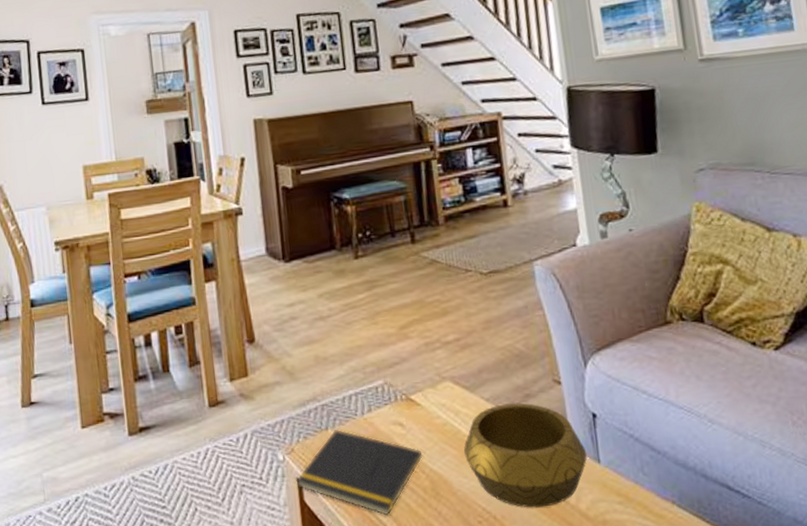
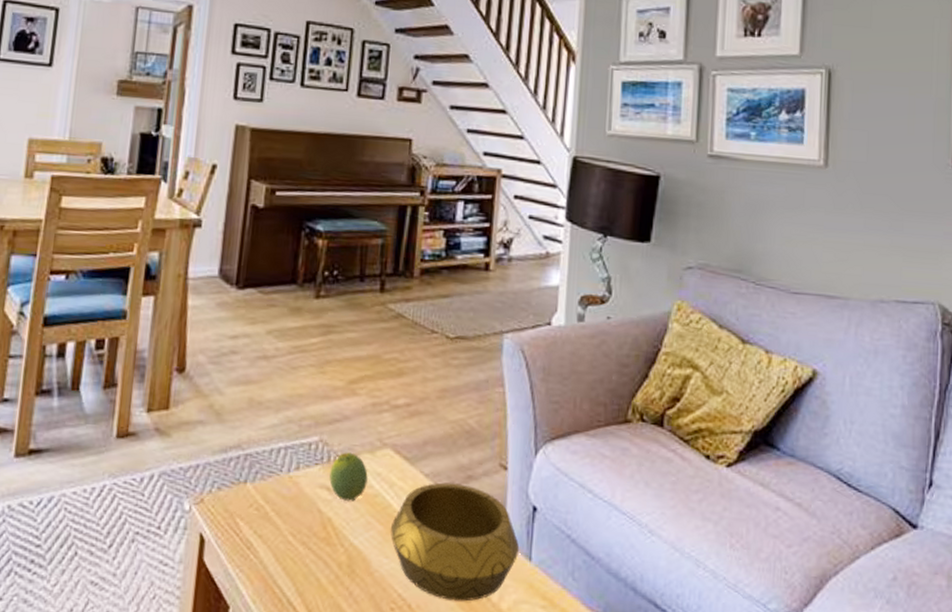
notepad: present [296,429,423,516] -> none [198,483,346,589]
fruit: none [399,390,435,433] -> present [329,452,369,501]

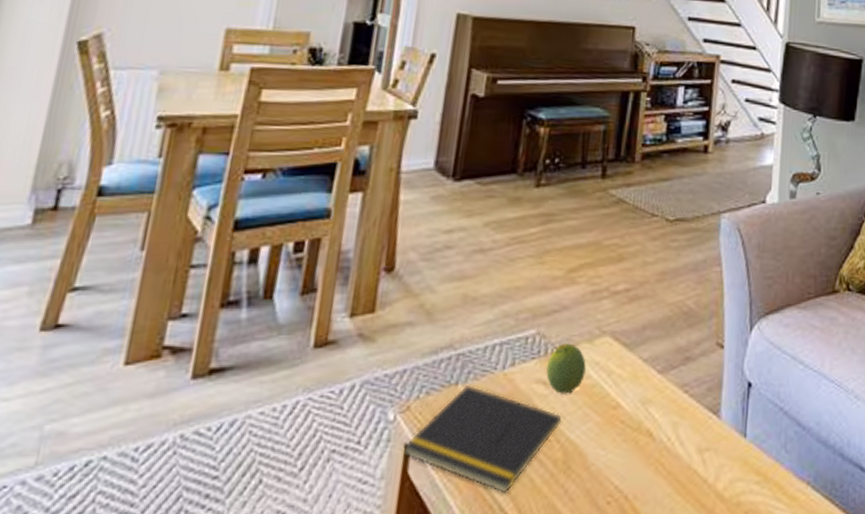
notepad: none [198,483,346,589] -> present [403,384,562,494]
decorative bowl: present [391,482,520,602] -> none [608,366,735,487]

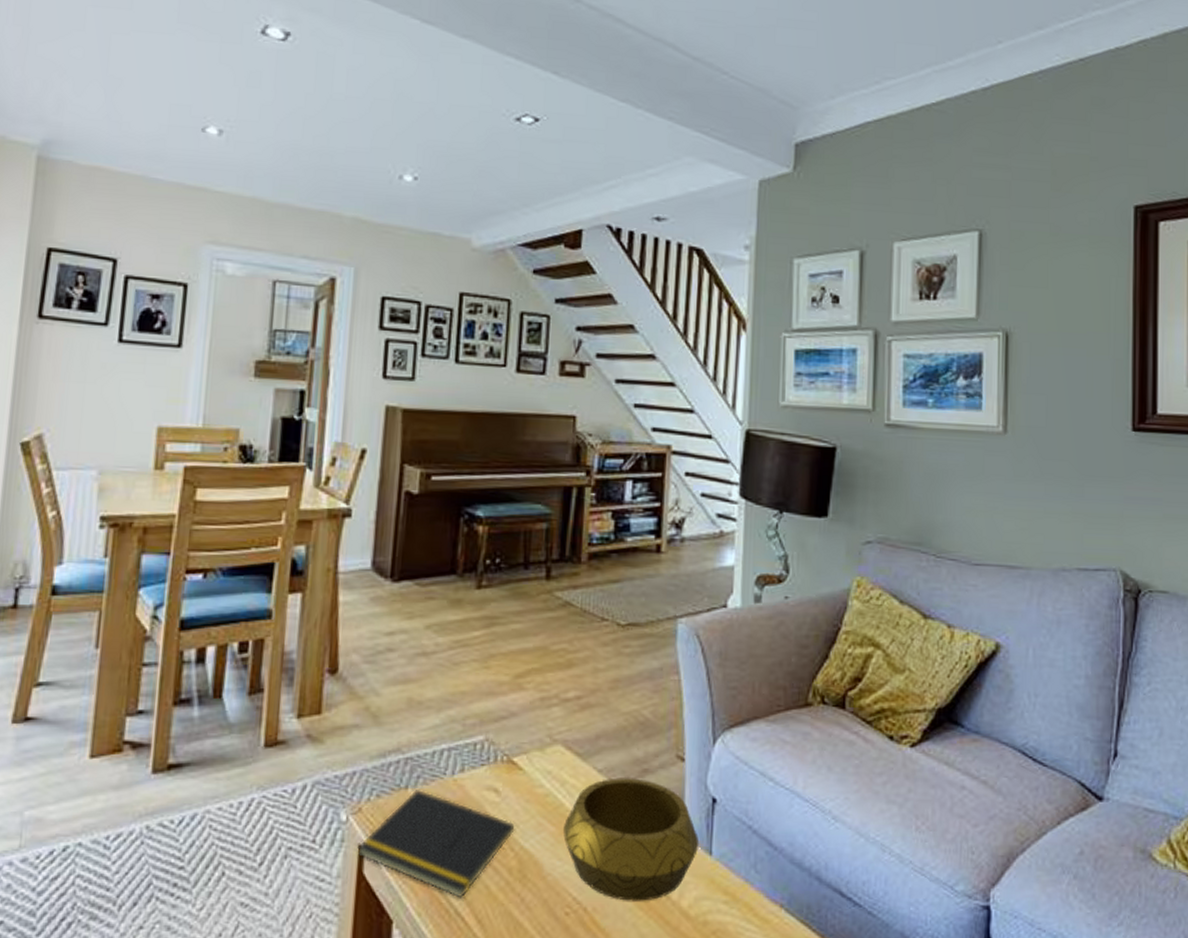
fruit: present [546,343,587,394] -> none [497,750,539,802]
decorative bowl: none [608,366,735,487] -> present [563,777,700,901]

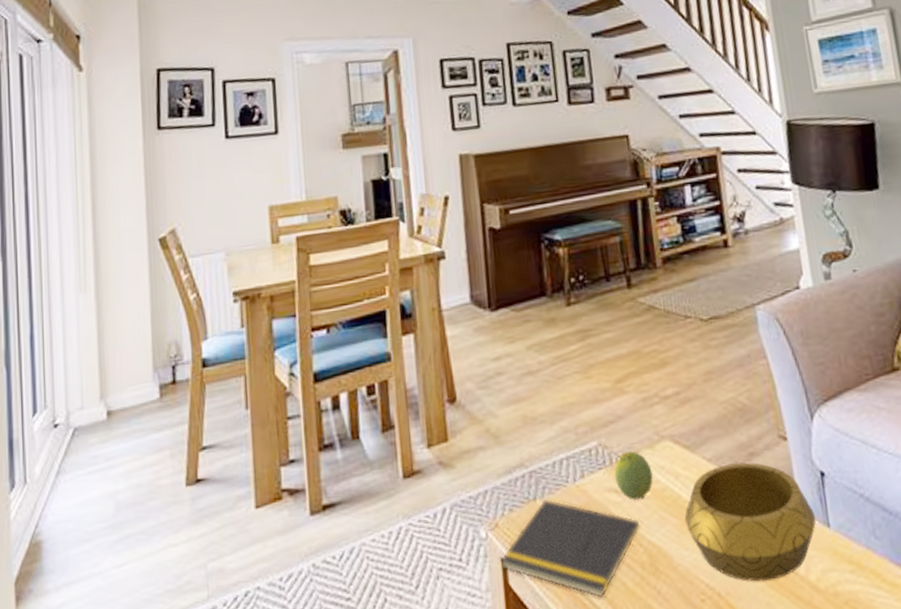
fruit: none [497,750,539,802] -> present [614,451,654,500]

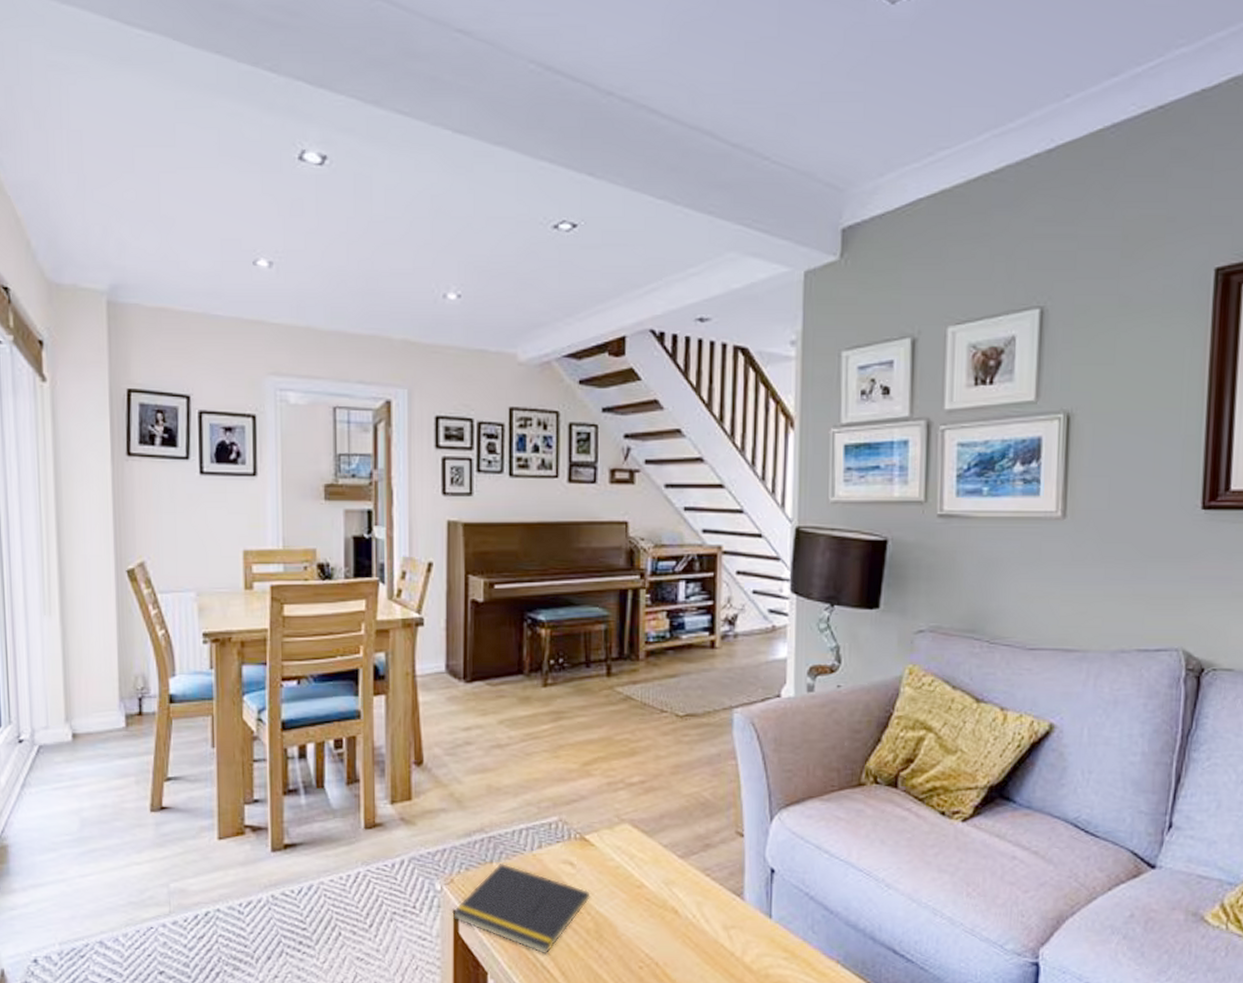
fruit: present [614,451,654,500] -> none [572,829,610,874]
decorative bowl: present [685,462,817,582] -> none [634,852,760,957]

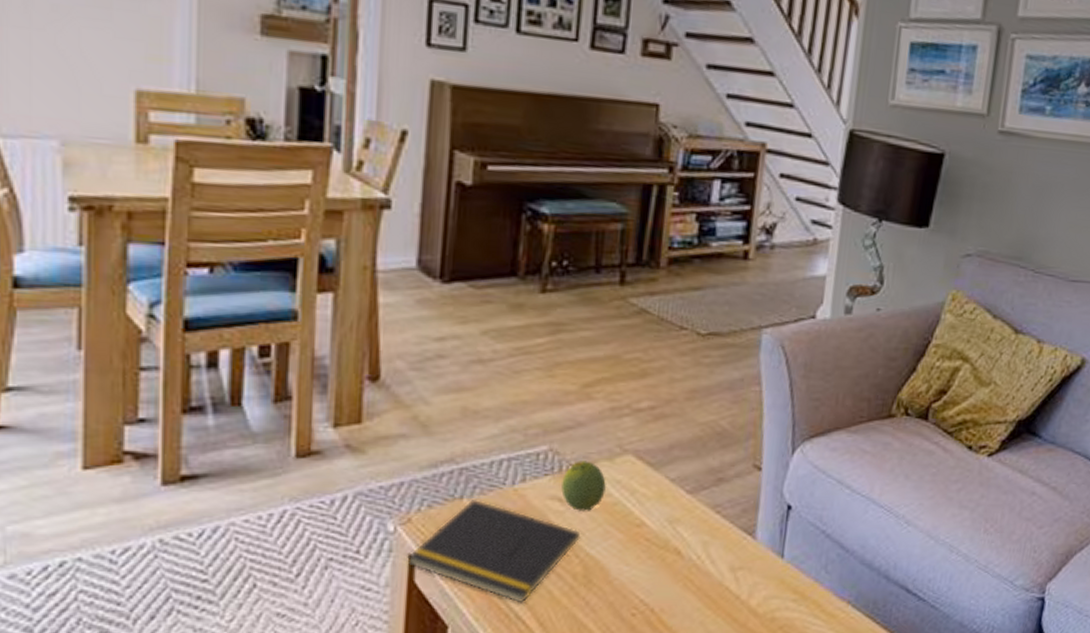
fruit: none [572,829,610,874] -> present [561,460,607,511]

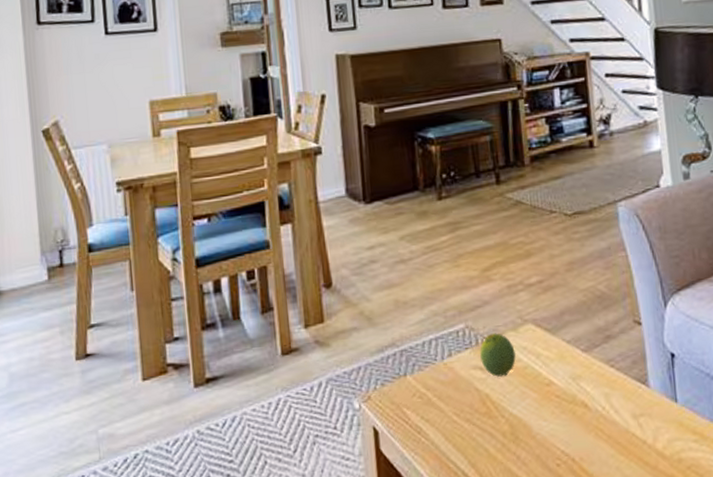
notepad: present [407,498,581,603] -> none [372,374,503,462]

